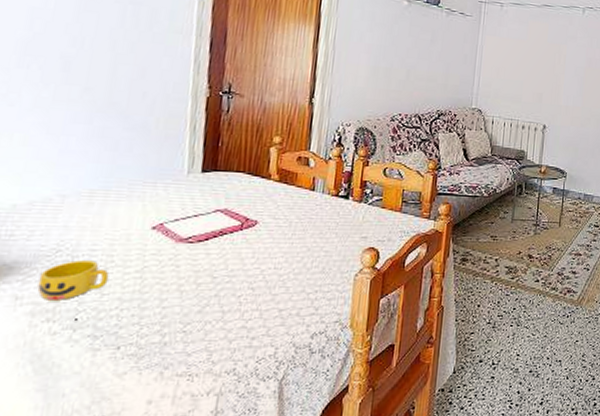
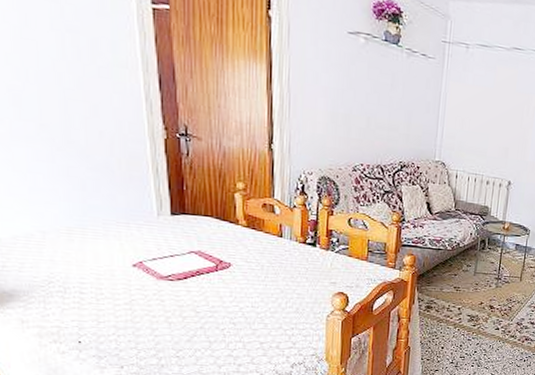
cup: present [37,260,109,300] -> none [38,291,102,325]

